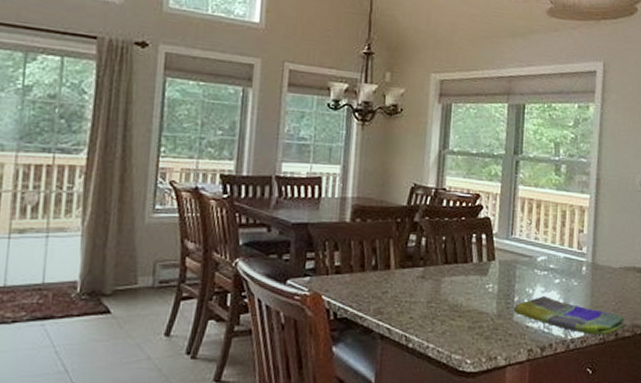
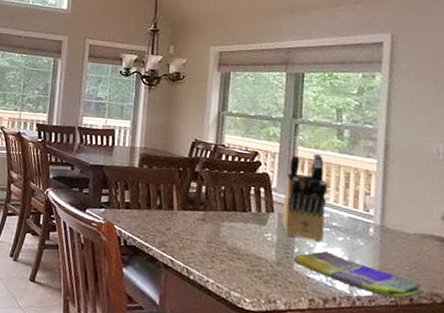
knife block: none [502,191,546,288] -> present [282,153,328,243]

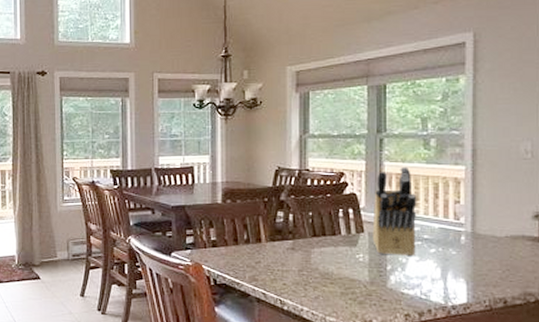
dish towel: present [293,251,425,298] -> none [387,265,519,302]

